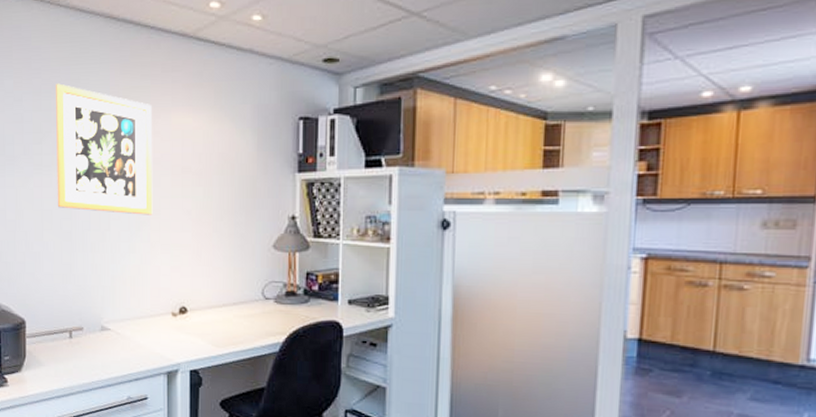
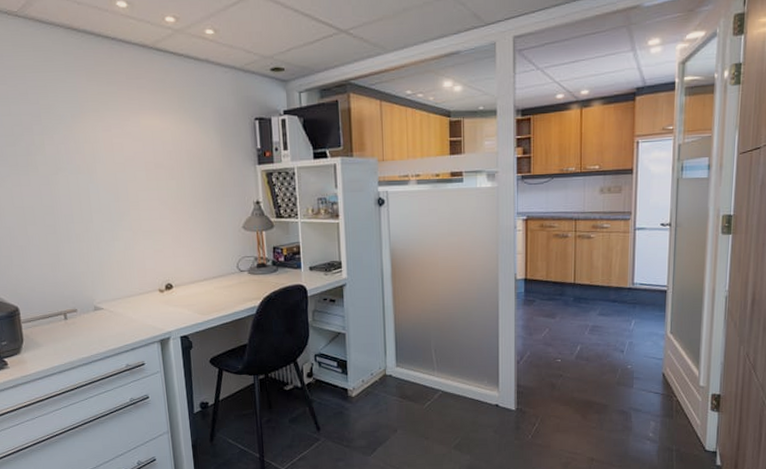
wall art: present [56,83,153,215] -> none [23,89,132,207]

